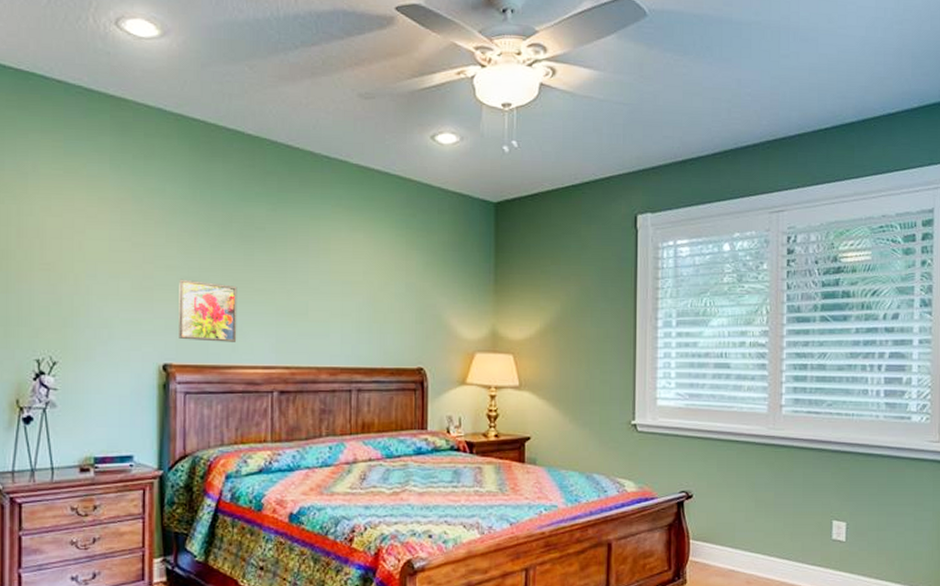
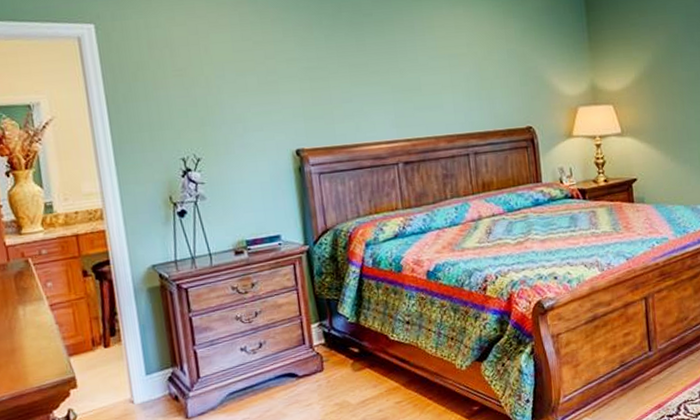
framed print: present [179,279,238,342] -> none [300,69,360,125]

